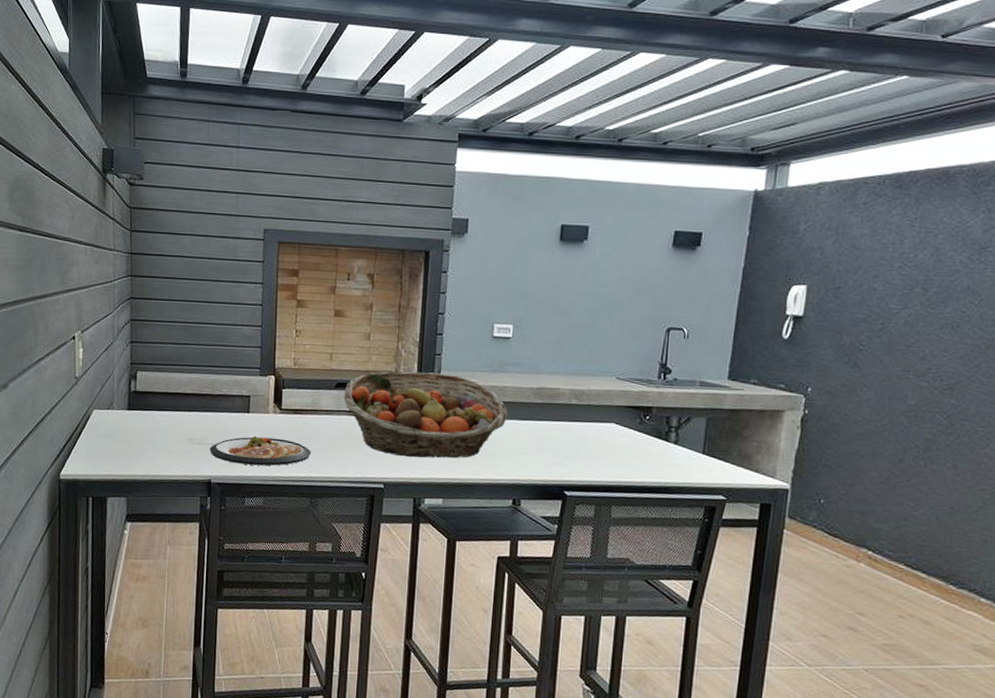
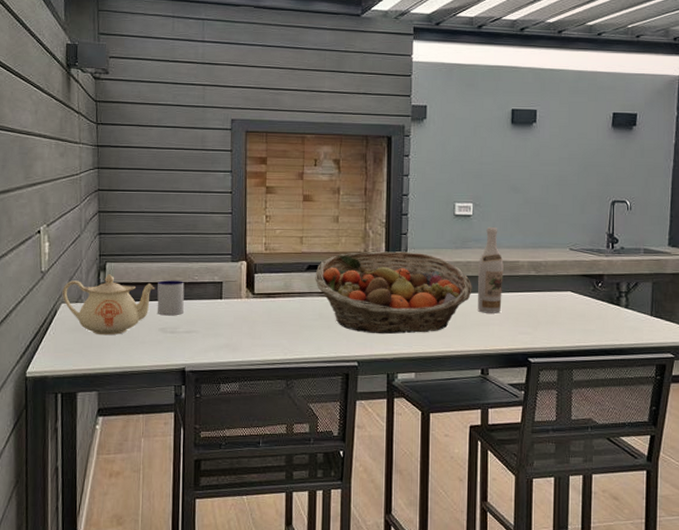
teapot: none [94,383,184,444] -> present [62,274,155,336]
mug: none [185,391,213,427] -> present [157,280,185,316]
dish: present [209,435,311,466] -> none [182,321,285,351]
wine bottle: none [512,350,543,442] -> present [477,226,504,313]

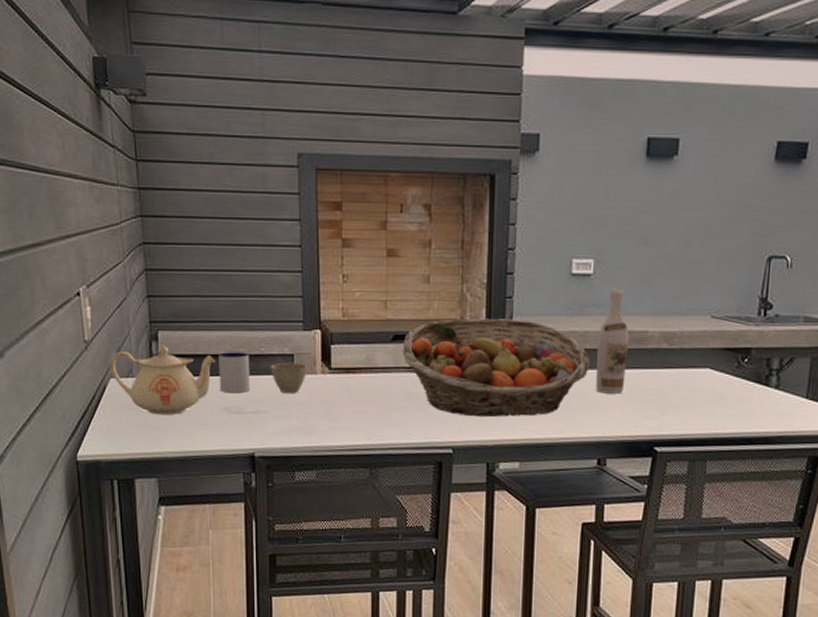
cup: none [202,289,235,315] -> present [270,362,308,393]

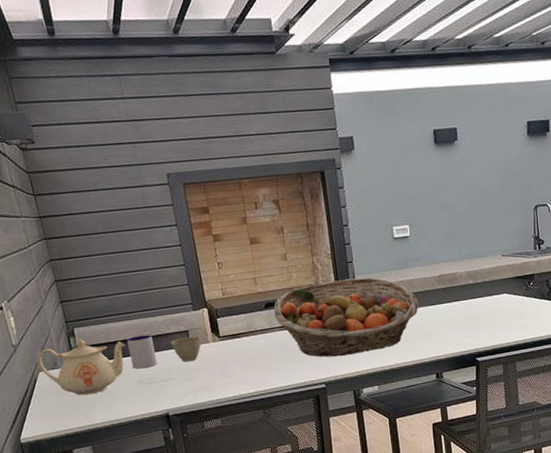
wine bottle: present [596,288,629,394] -> none [421,244,447,324]

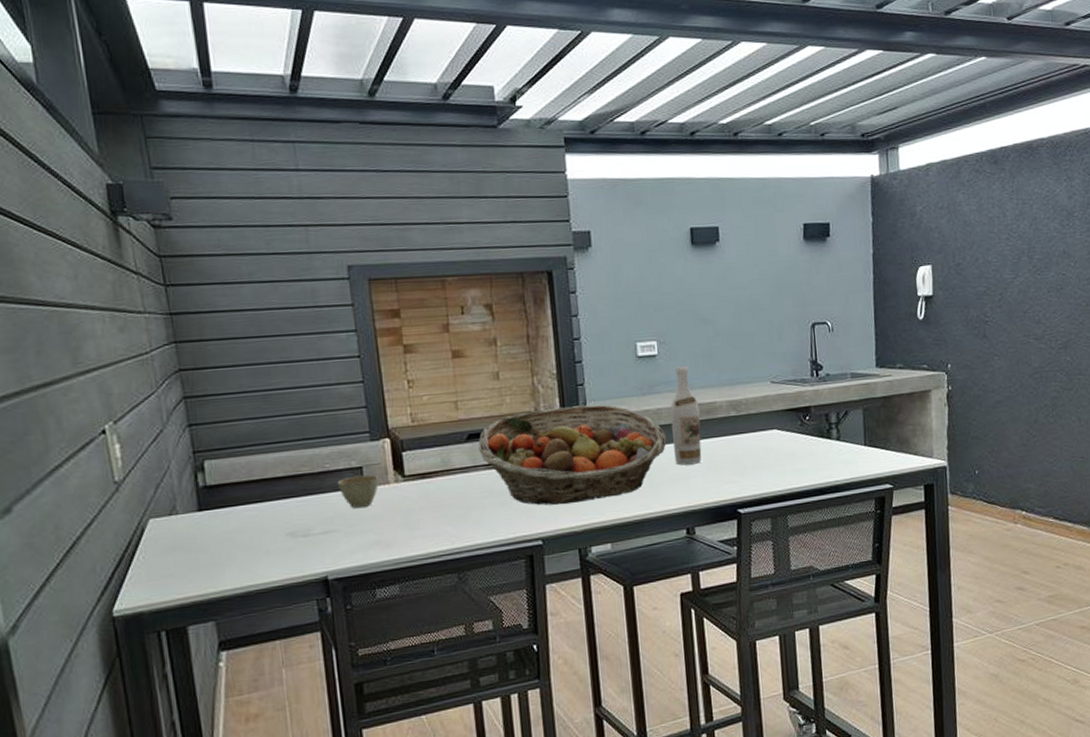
teapot: present [37,338,126,396] -> none [148,474,275,552]
mug: present [127,335,157,369] -> none [277,471,316,517]
wine bottle: none [421,244,447,324] -> present [670,365,702,466]

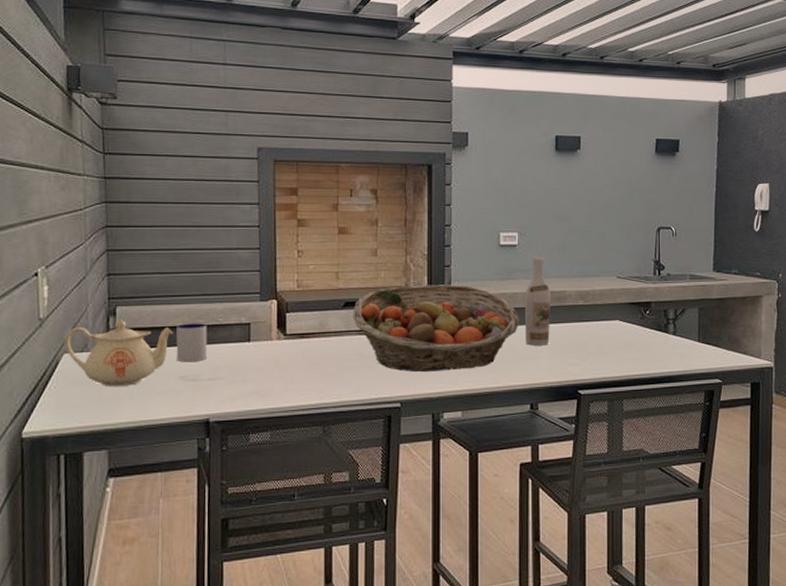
teapot: none [148,474,275,552] -> present [64,319,174,387]
mug: none [277,471,316,517] -> present [176,323,207,362]
cup: present [337,474,380,508] -> none [227,330,264,359]

